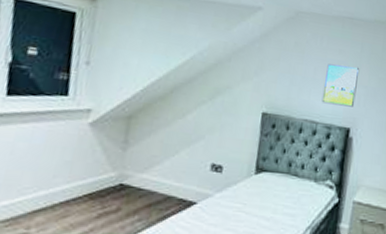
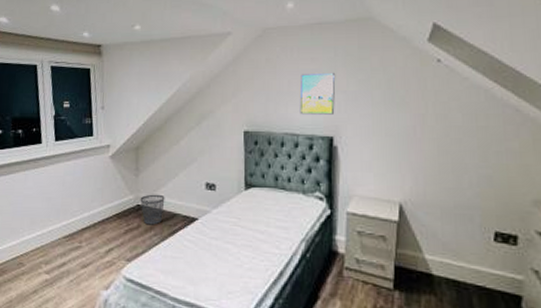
wastebasket: none [124,172,159,209] -> present [140,194,165,225]

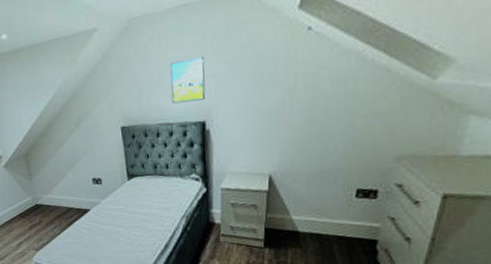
wastebasket: present [140,194,165,225] -> none [37,193,59,220]

